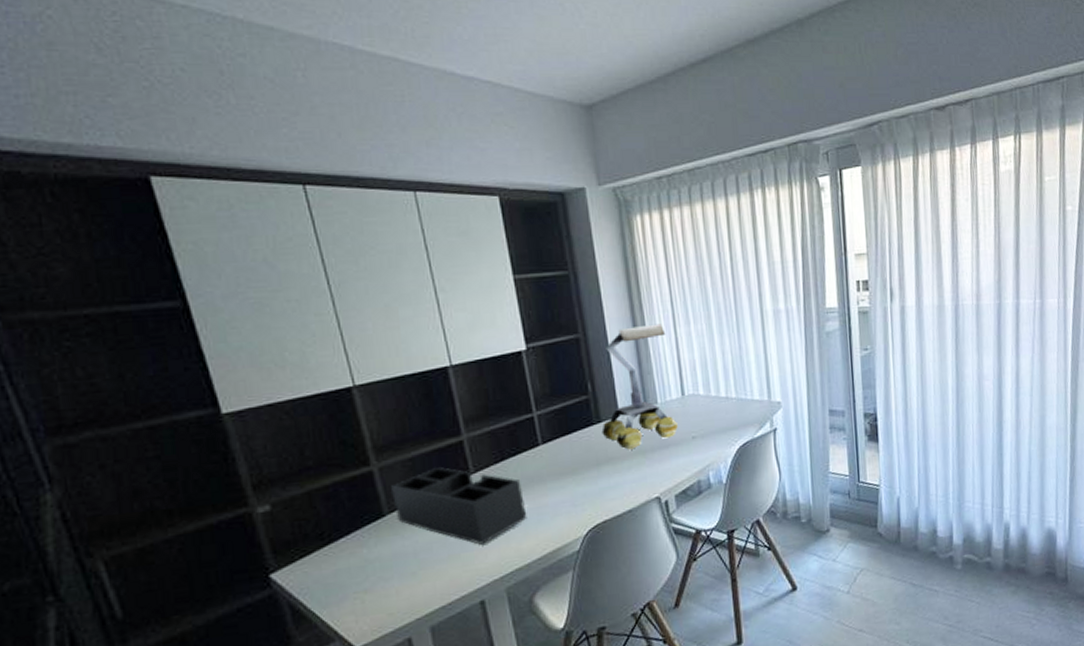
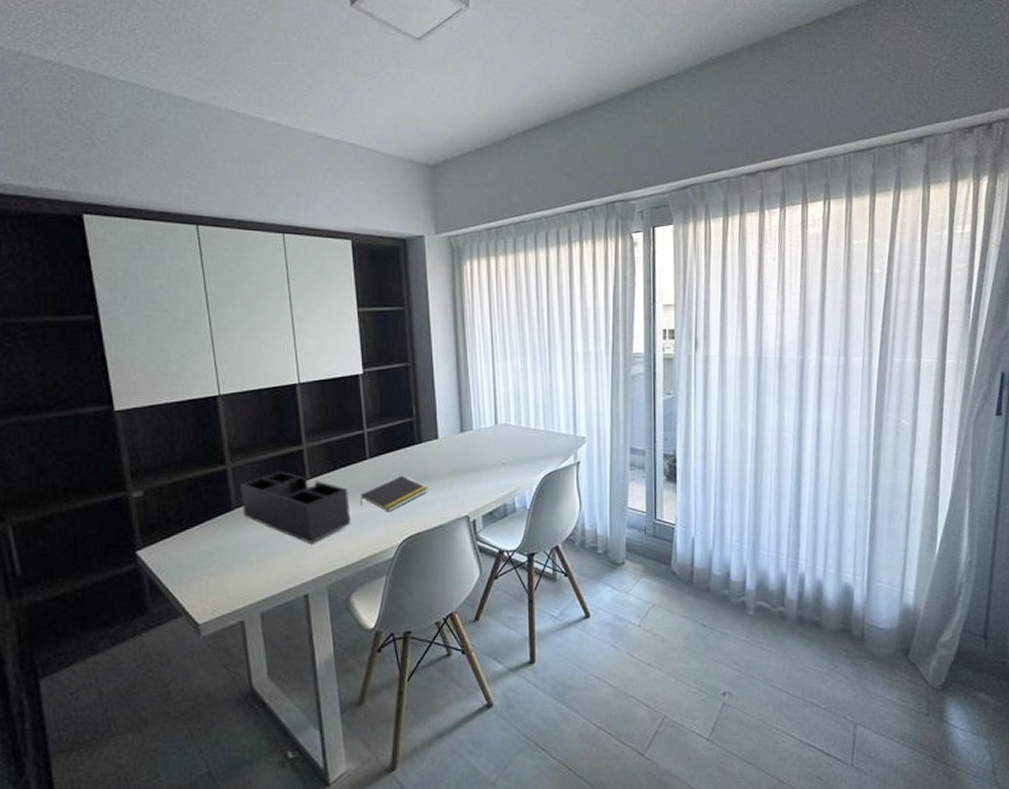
notepad: none [536,460,613,502] -> present [361,476,428,512]
desk lamp: present [601,323,678,450] -> none [422,358,489,470]

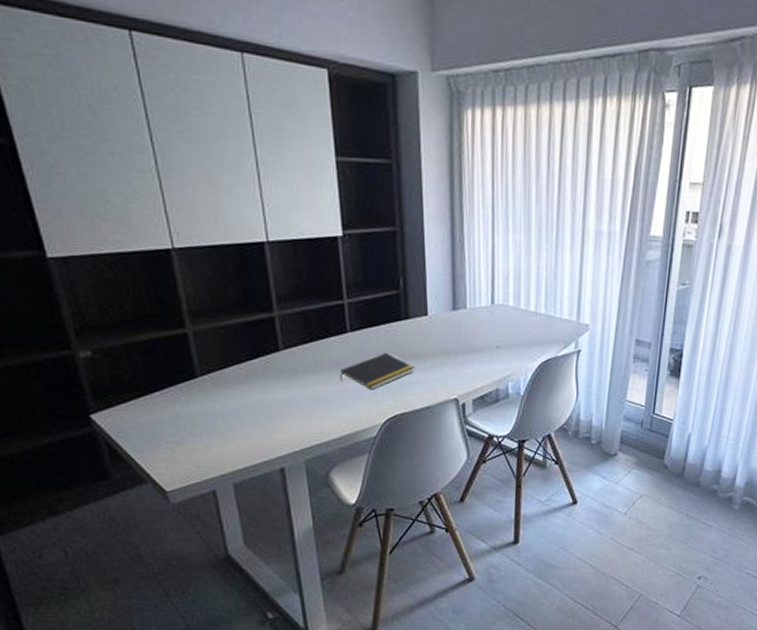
desk organizer: present [240,472,351,543] -> none [204,339,330,417]

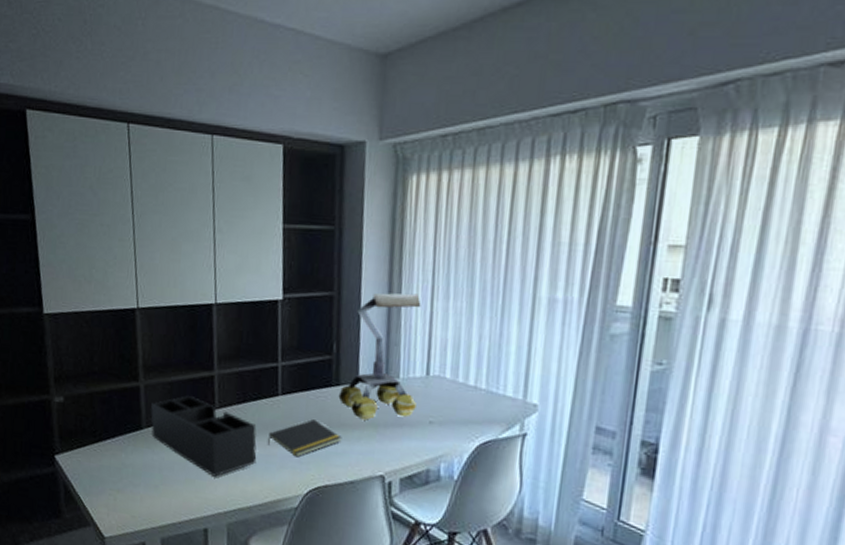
desk organizer: none [204,339,330,417] -> present [151,396,257,477]
desk lamp: none [409,227,484,350] -> present [338,292,421,420]

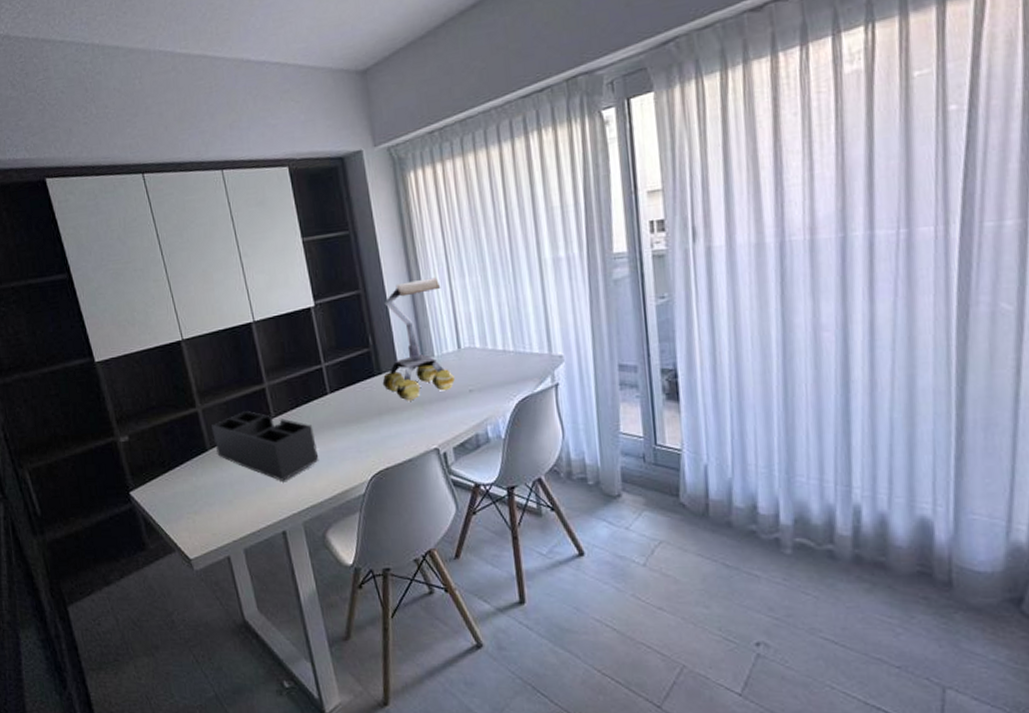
notepad: present [268,419,342,457] -> none [326,410,394,448]

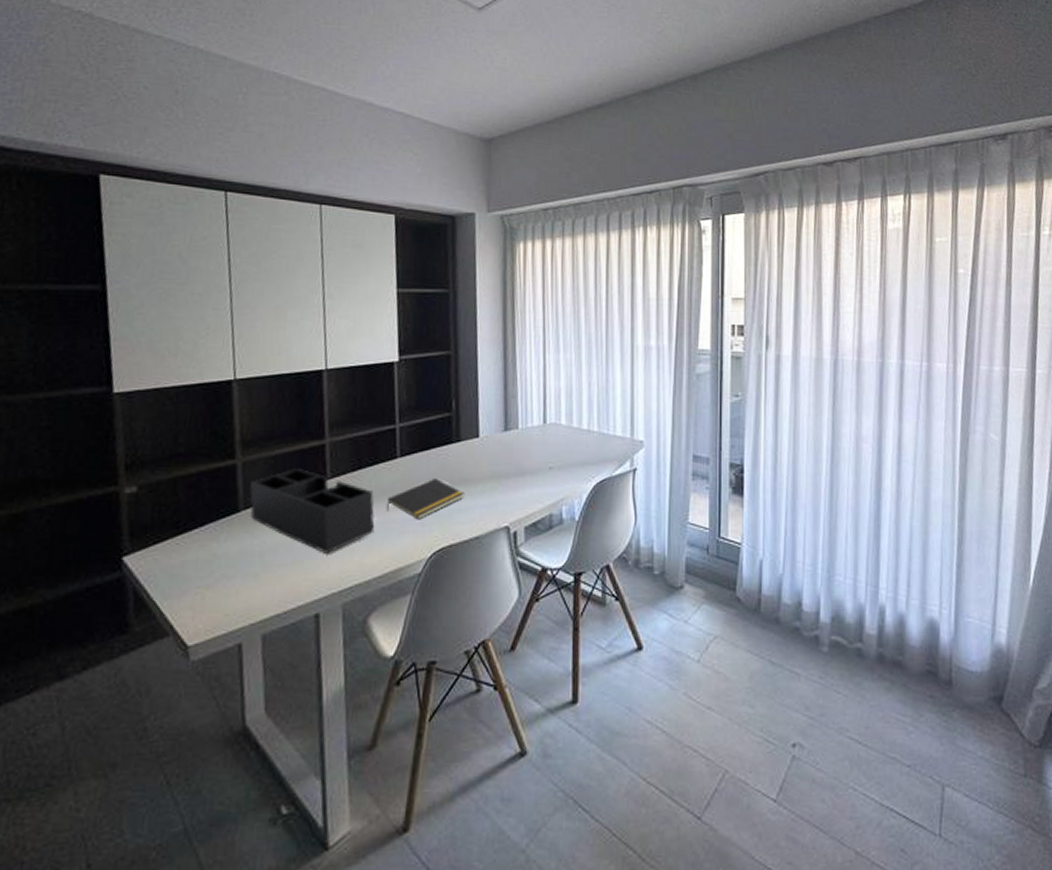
notepad: none [326,410,394,448] -> present [387,479,465,520]
desk lamp: present [382,277,455,401] -> none [459,348,536,473]

